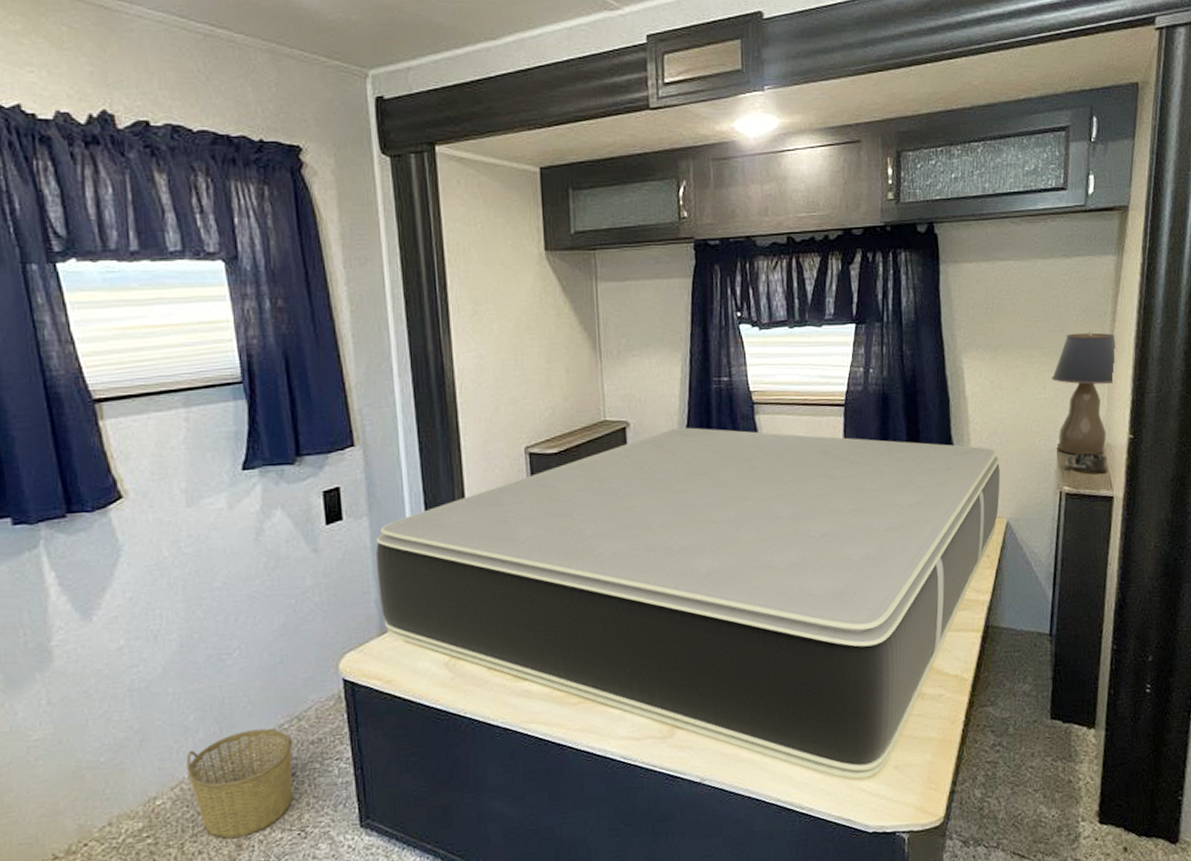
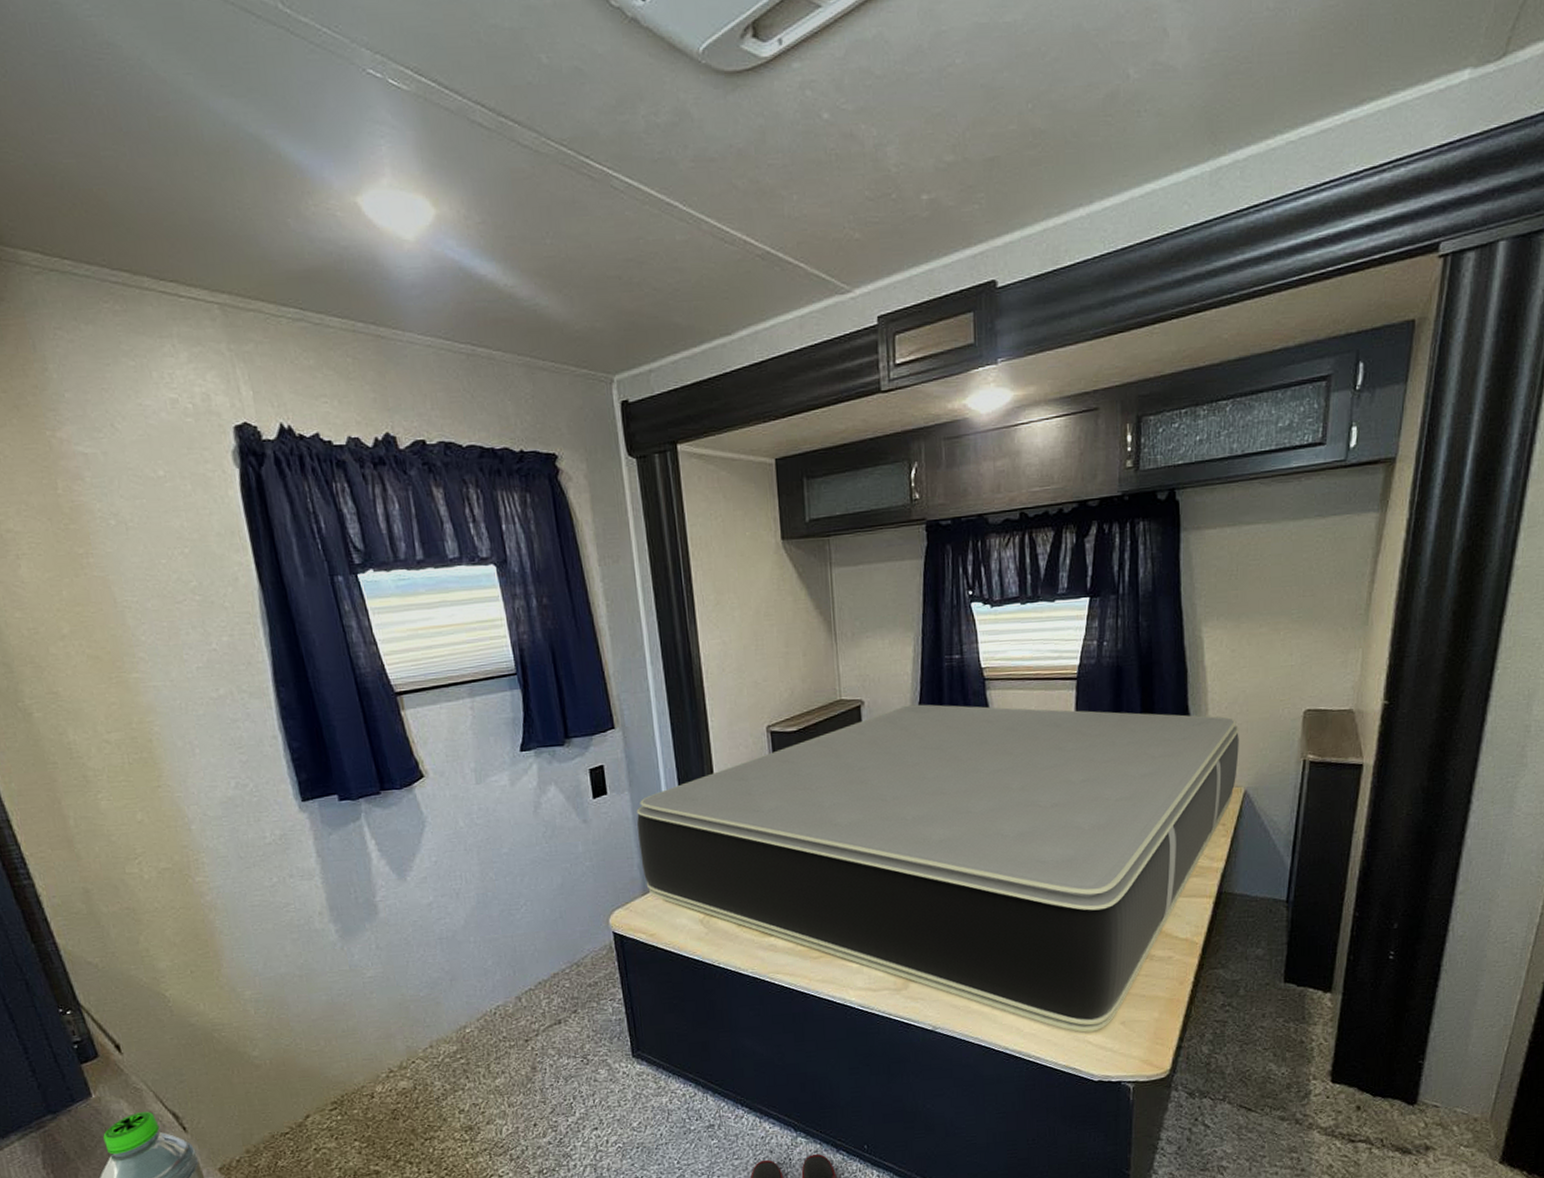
basket: present [185,728,293,839] -> none [487,972,576,1063]
table lamp: present [1051,331,1118,456] -> none [1299,594,1375,723]
alarm clock: present [1064,452,1111,474] -> none [1310,720,1362,742]

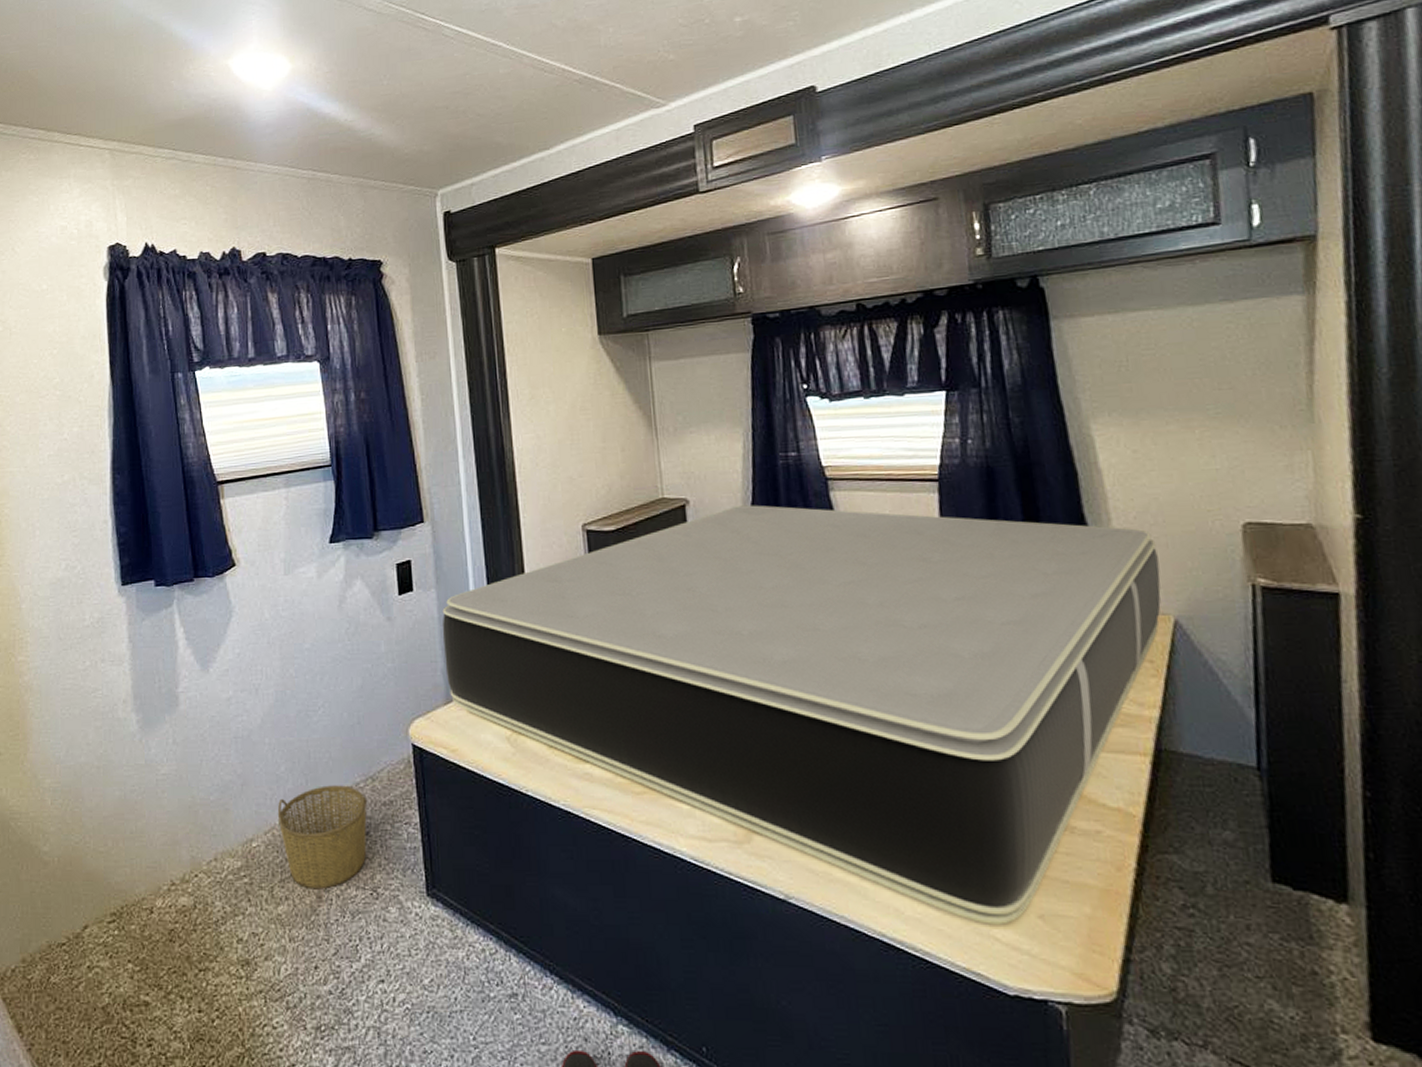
basket: none [487,972,576,1063] -> present [277,785,368,890]

